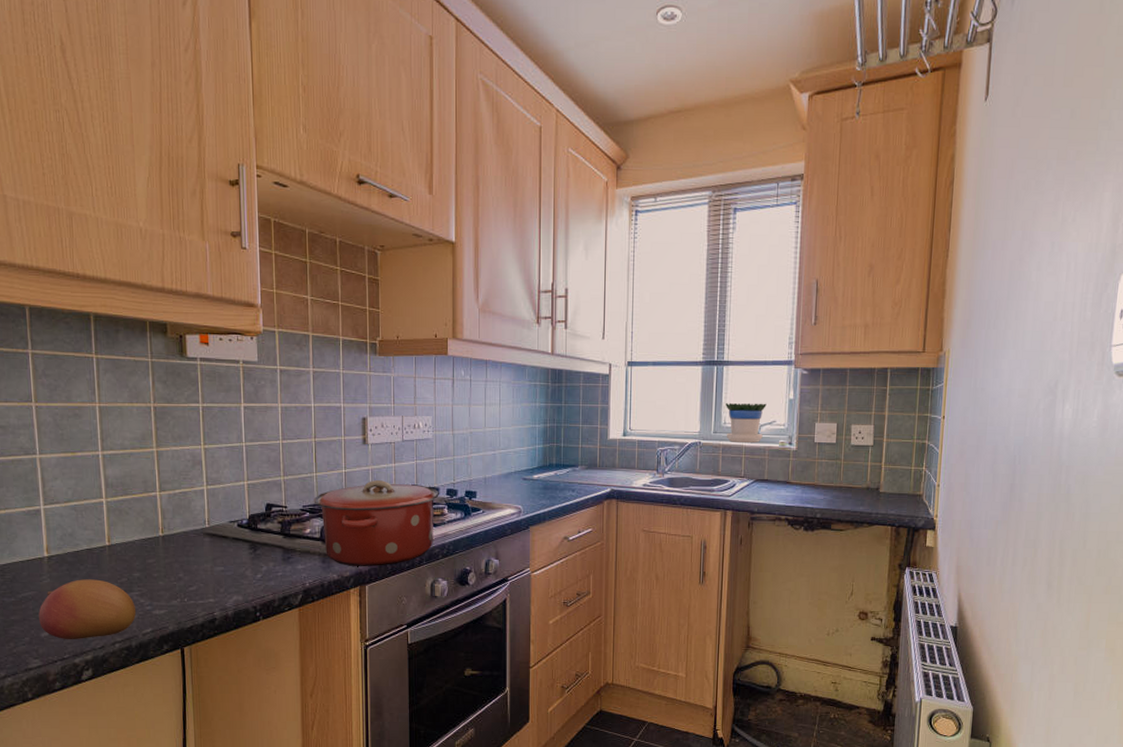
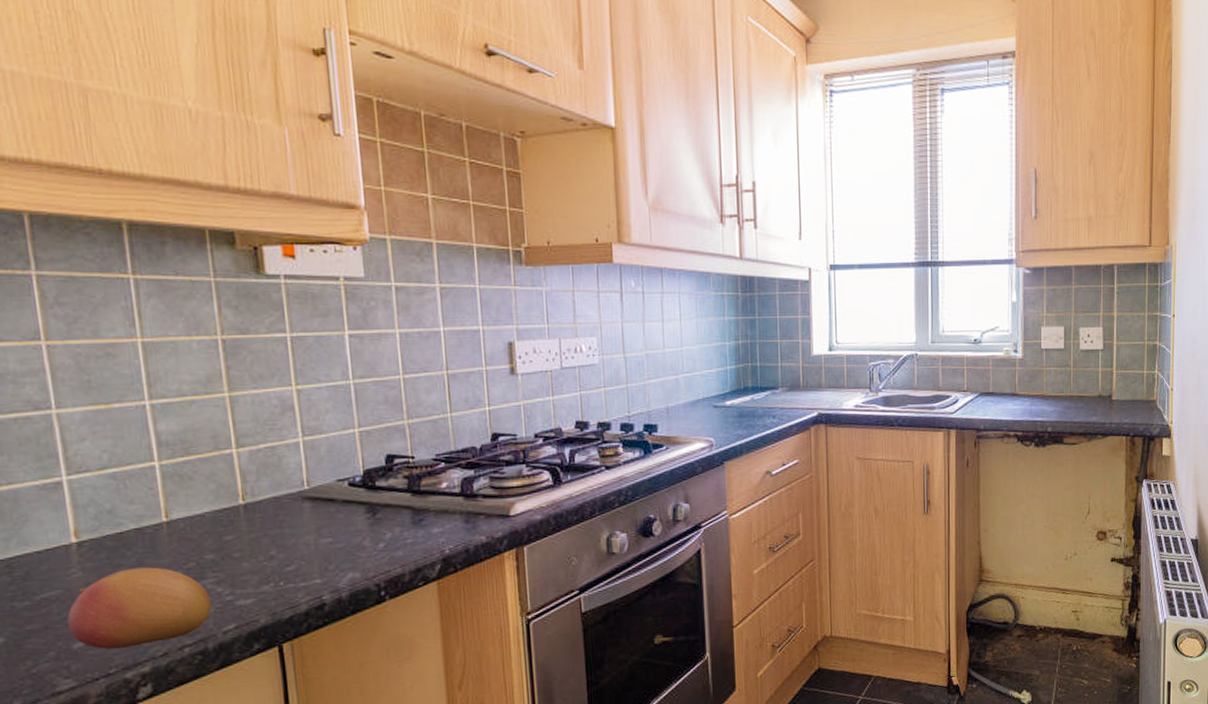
casserole: present [313,480,440,567] -> none [449,418,612,525]
flowerpot: present [726,402,767,444] -> none [943,307,988,354]

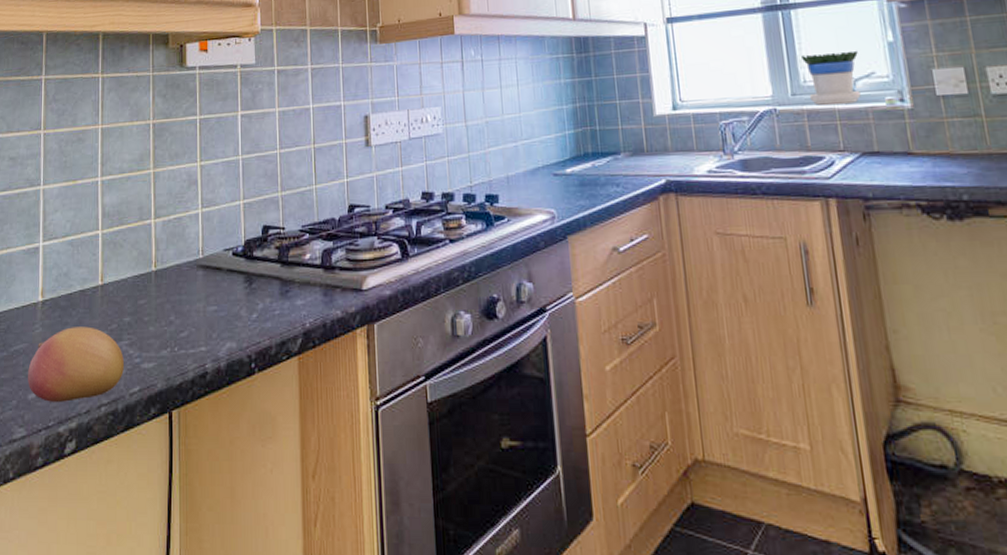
flowerpot: none [943,307,988,354] -> present [802,50,861,107]

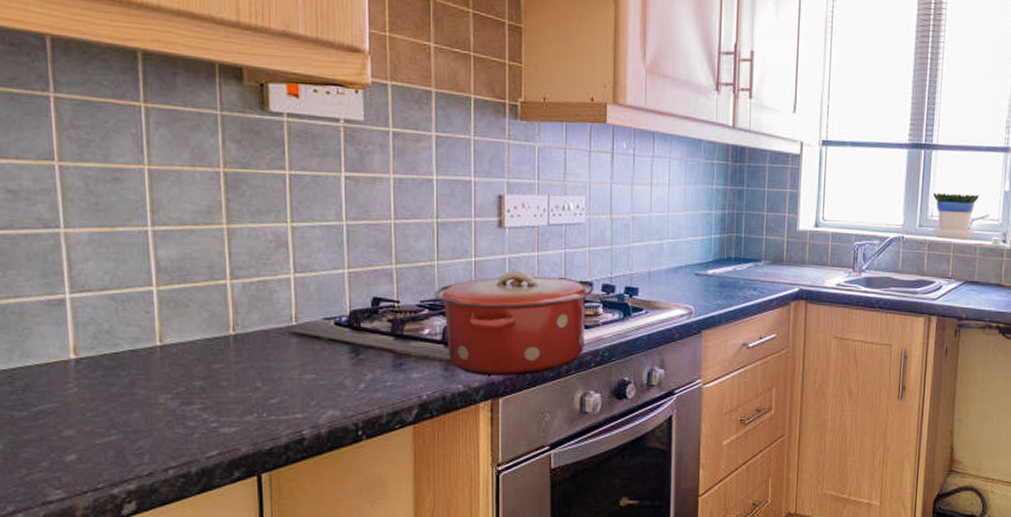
fruit: present [28,326,124,402] -> none [62,388,197,464]
casserole: none [313,189,456,300] -> present [434,272,594,377]

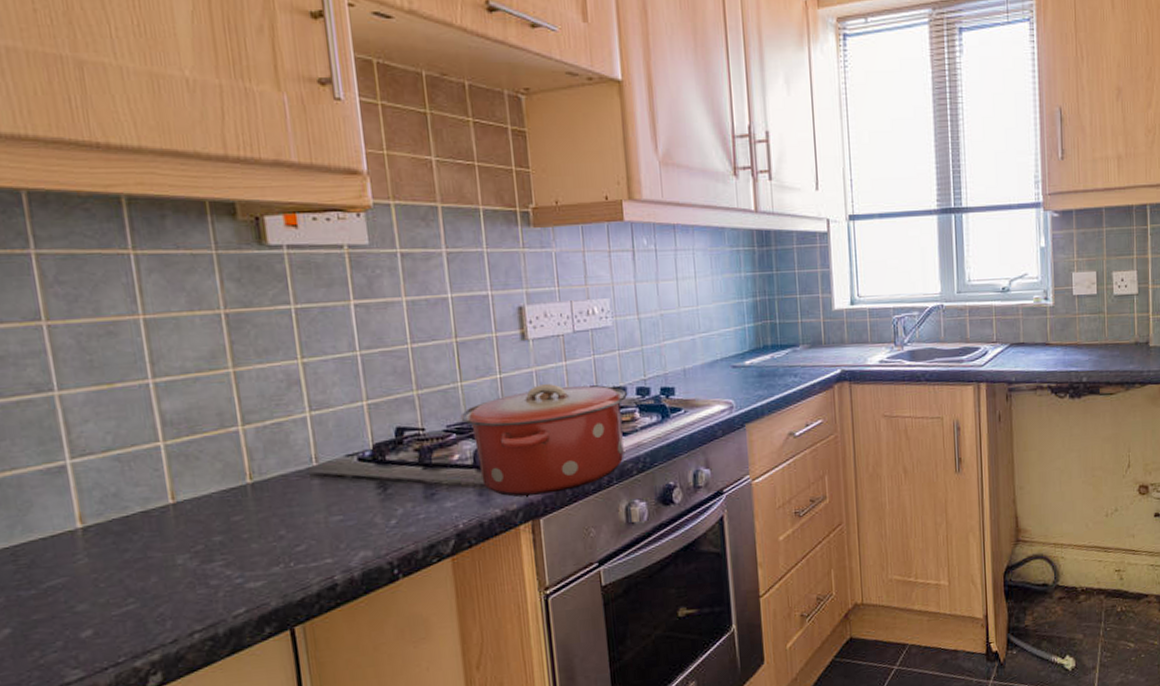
flowerpot: present [933,192,979,240] -> none [969,253,1015,303]

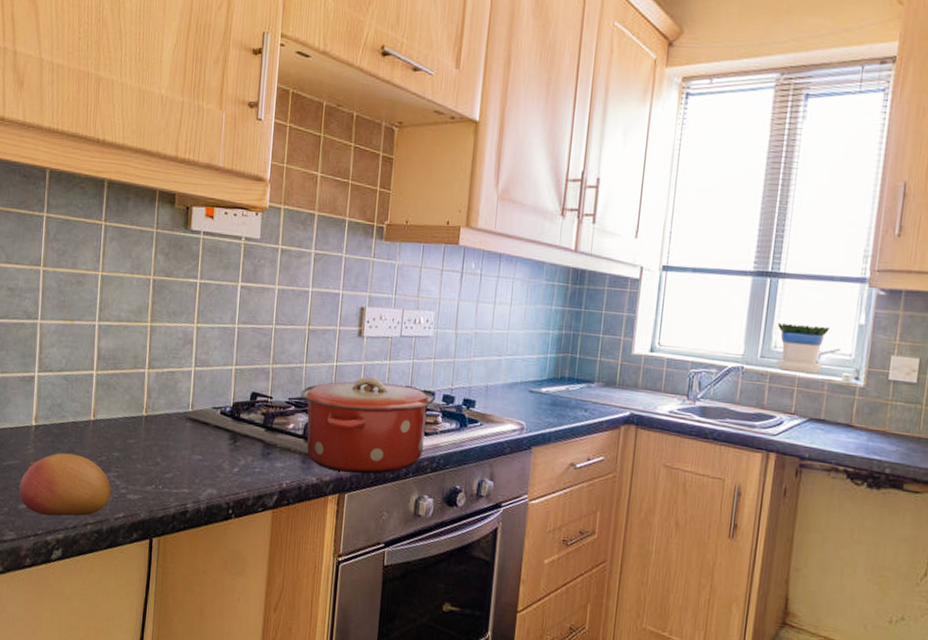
fruit: none [74,550,221,638] -> present [19,452,111,516]
flowerpot: none [969,253,1015,303] -> present [775,322,830,375]

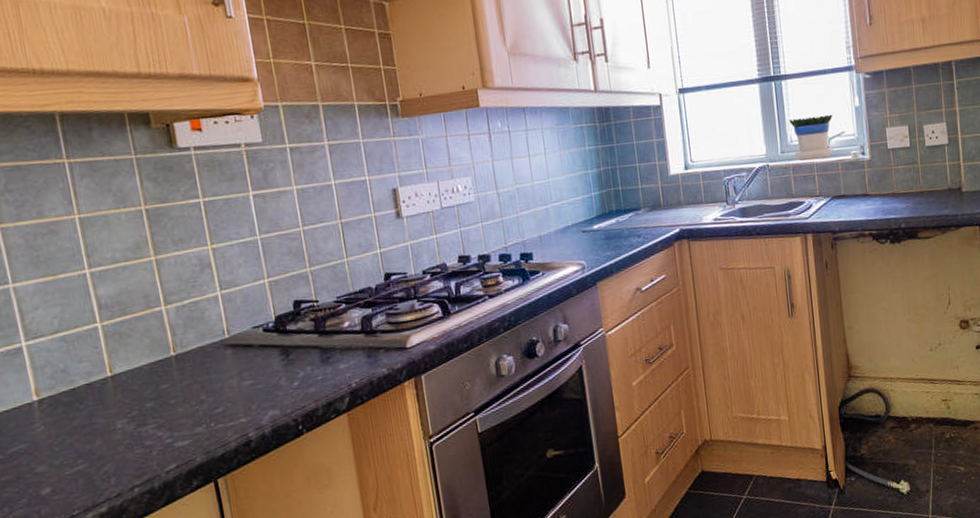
fruit: present [19,452,111,516] -> none [35,417,155,494]
casserole: present [300,377,436,474] -> none [348,254,492,357]

